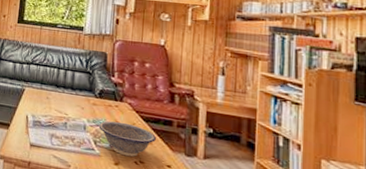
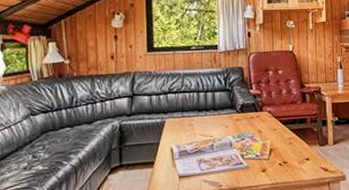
decorative bowl: present [98,121,156,157] -> none [243,130,294,161]

